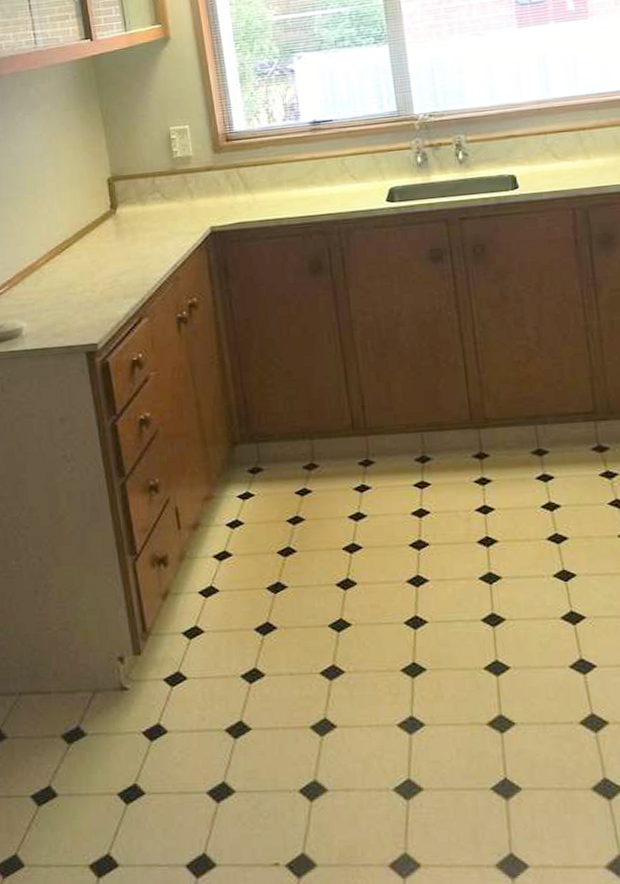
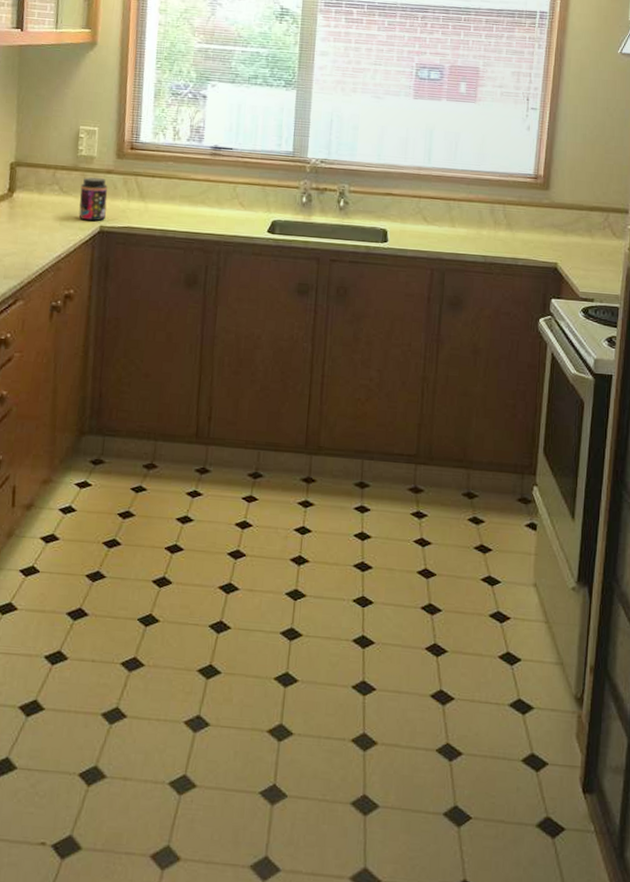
jar: none [182,177,214,224] -> present [78,177,108,222]

